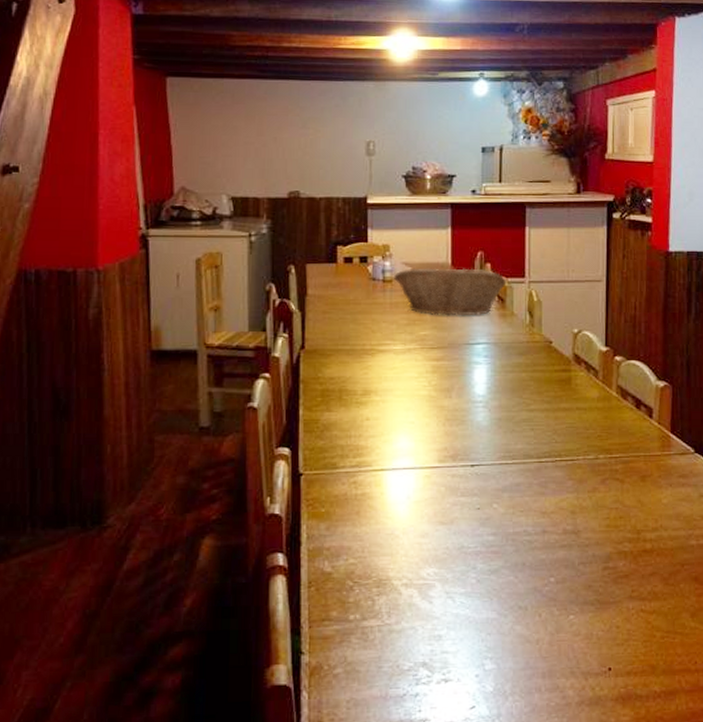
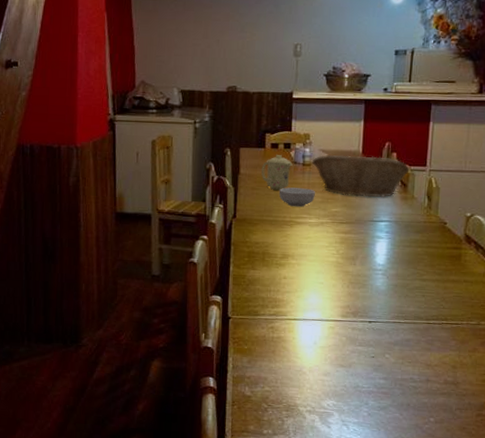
mug: none [334,271,371,313] -> present [261,155,293,190]
cereal bowl: none [355,309,399,332] -> present [279,187,315,207]

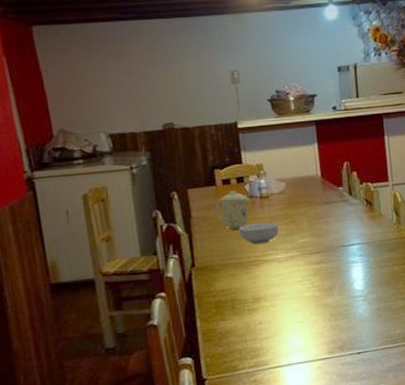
fruit basket: present [311,154,410,198] -> none [269,178,373,224]

